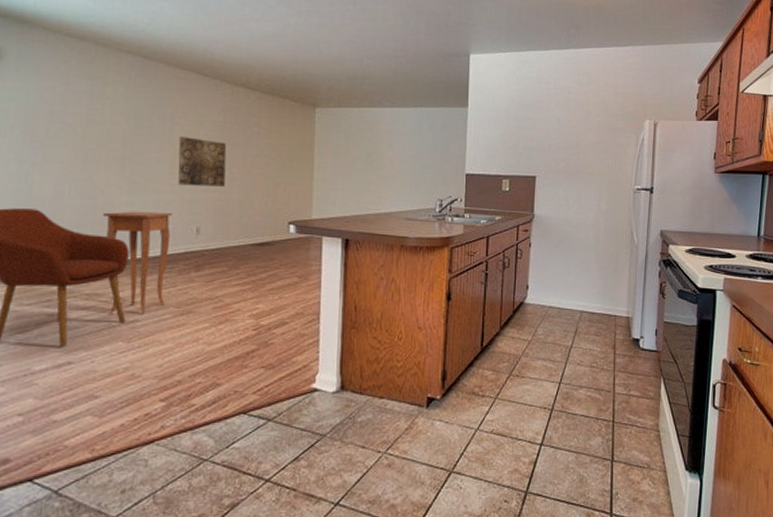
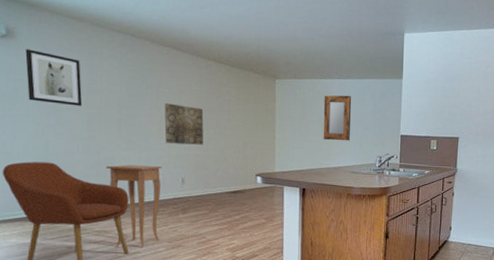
wall art: none [12,72,79,141] -> present [25,49,82,106]
home mirror: none [371,126,407,181] -> present [323,95,352,141]

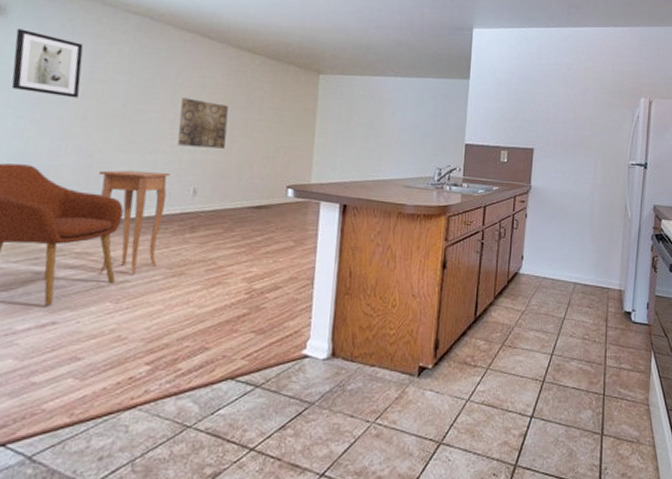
home mirror: present [323,95,352,141] -> none [372,94,409,149]

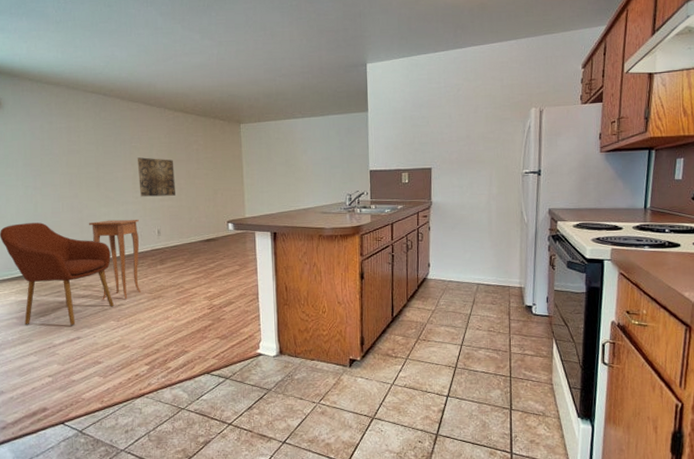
wall art: present [11,28,84,98] -> none [12,117,63,168]

